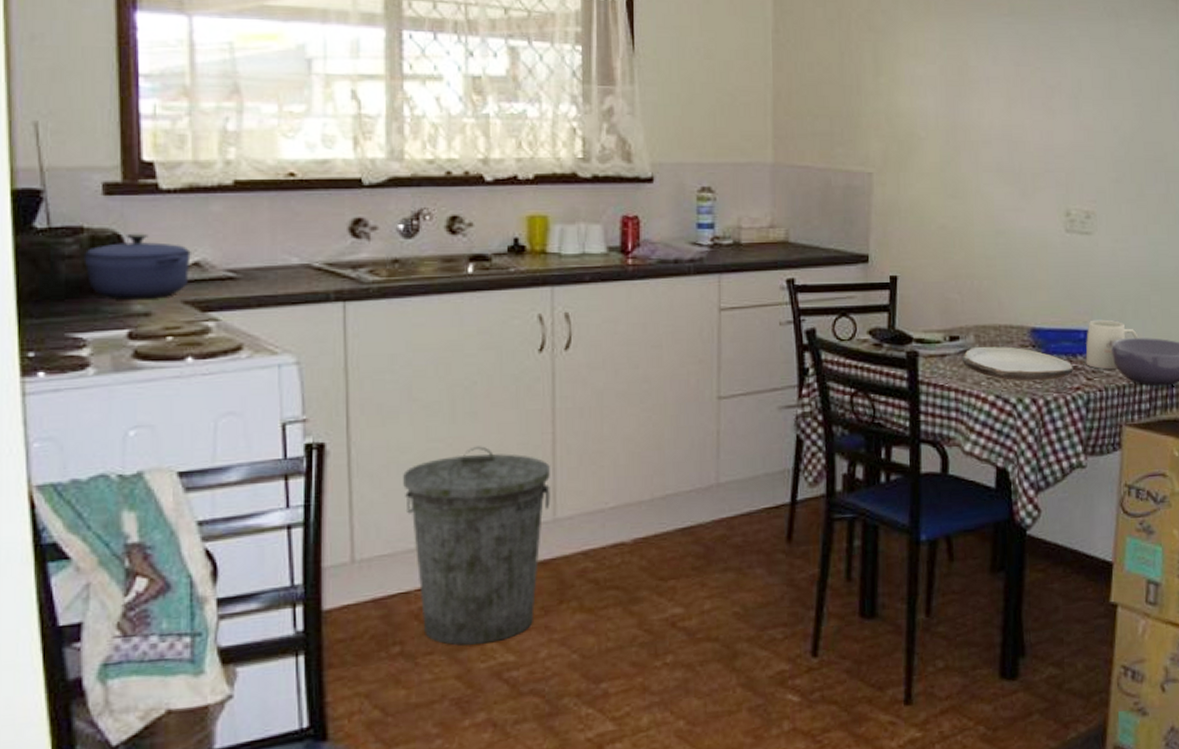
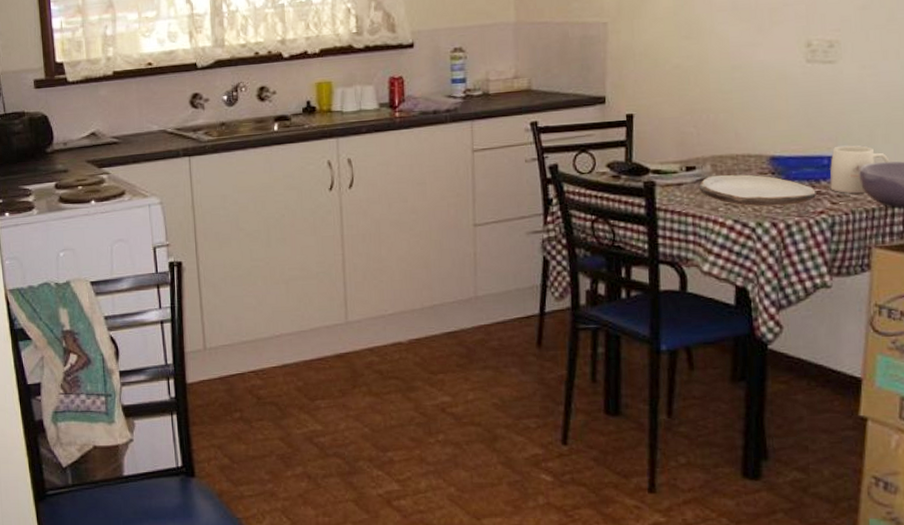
cooking pot: present [83,233,191,300] -> none [26,113,90,161]
trash can: present [403,446,550,646] -> none [236,264,343,415]

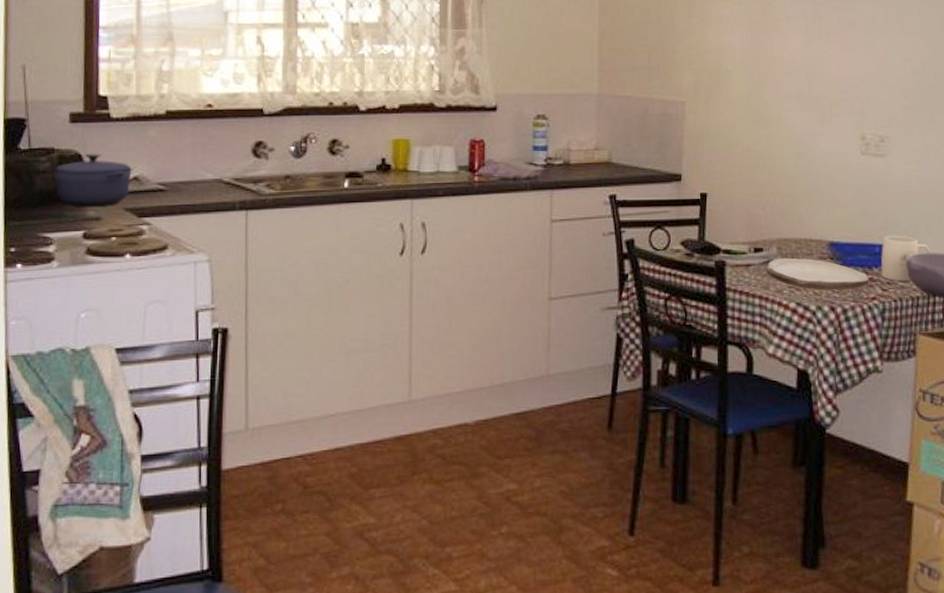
cooking pot: none [26,113,90,161] -> present [53,153,132,207]

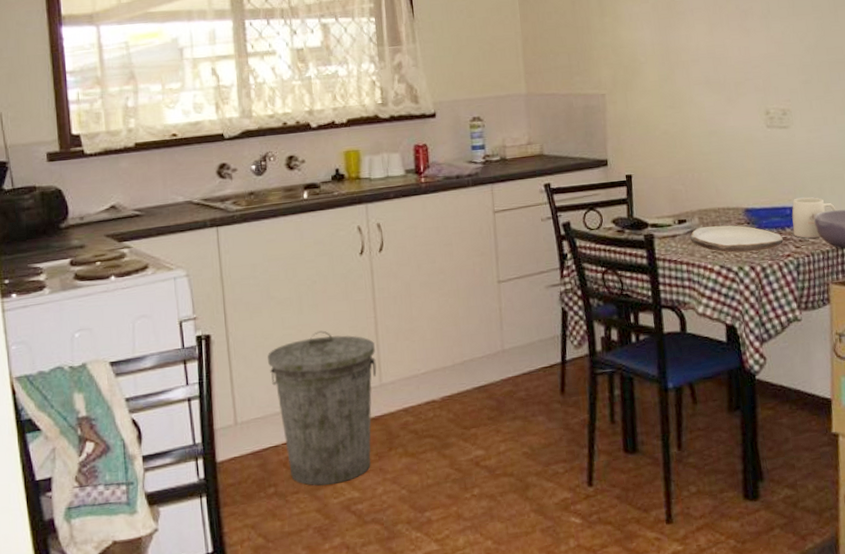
cooking pot: present [53,153,132,207] -> none [37,187,109,237]
trash can: none [288,335,407,507] -> present [268,330,377,486]

